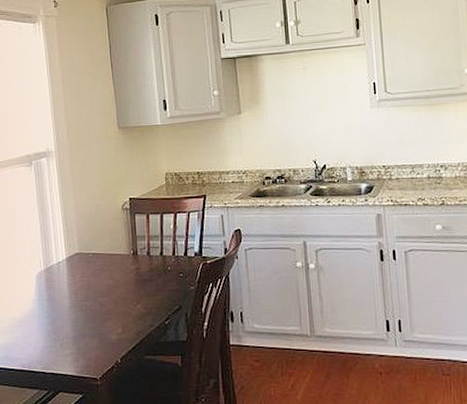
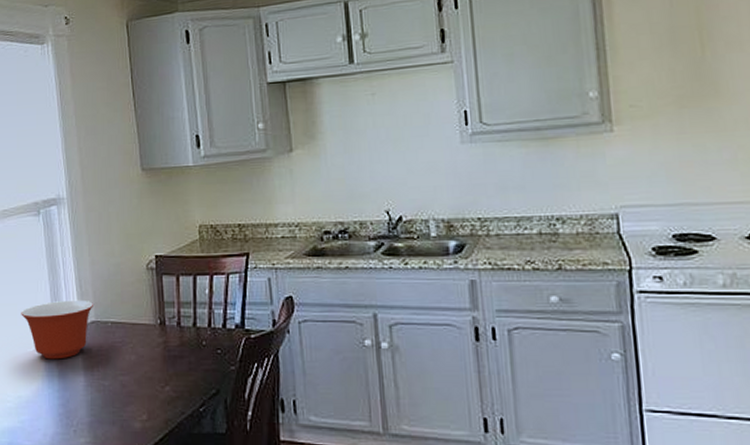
mixing bowl: none [15,235,78,286] -> present [21,299,94,360]

